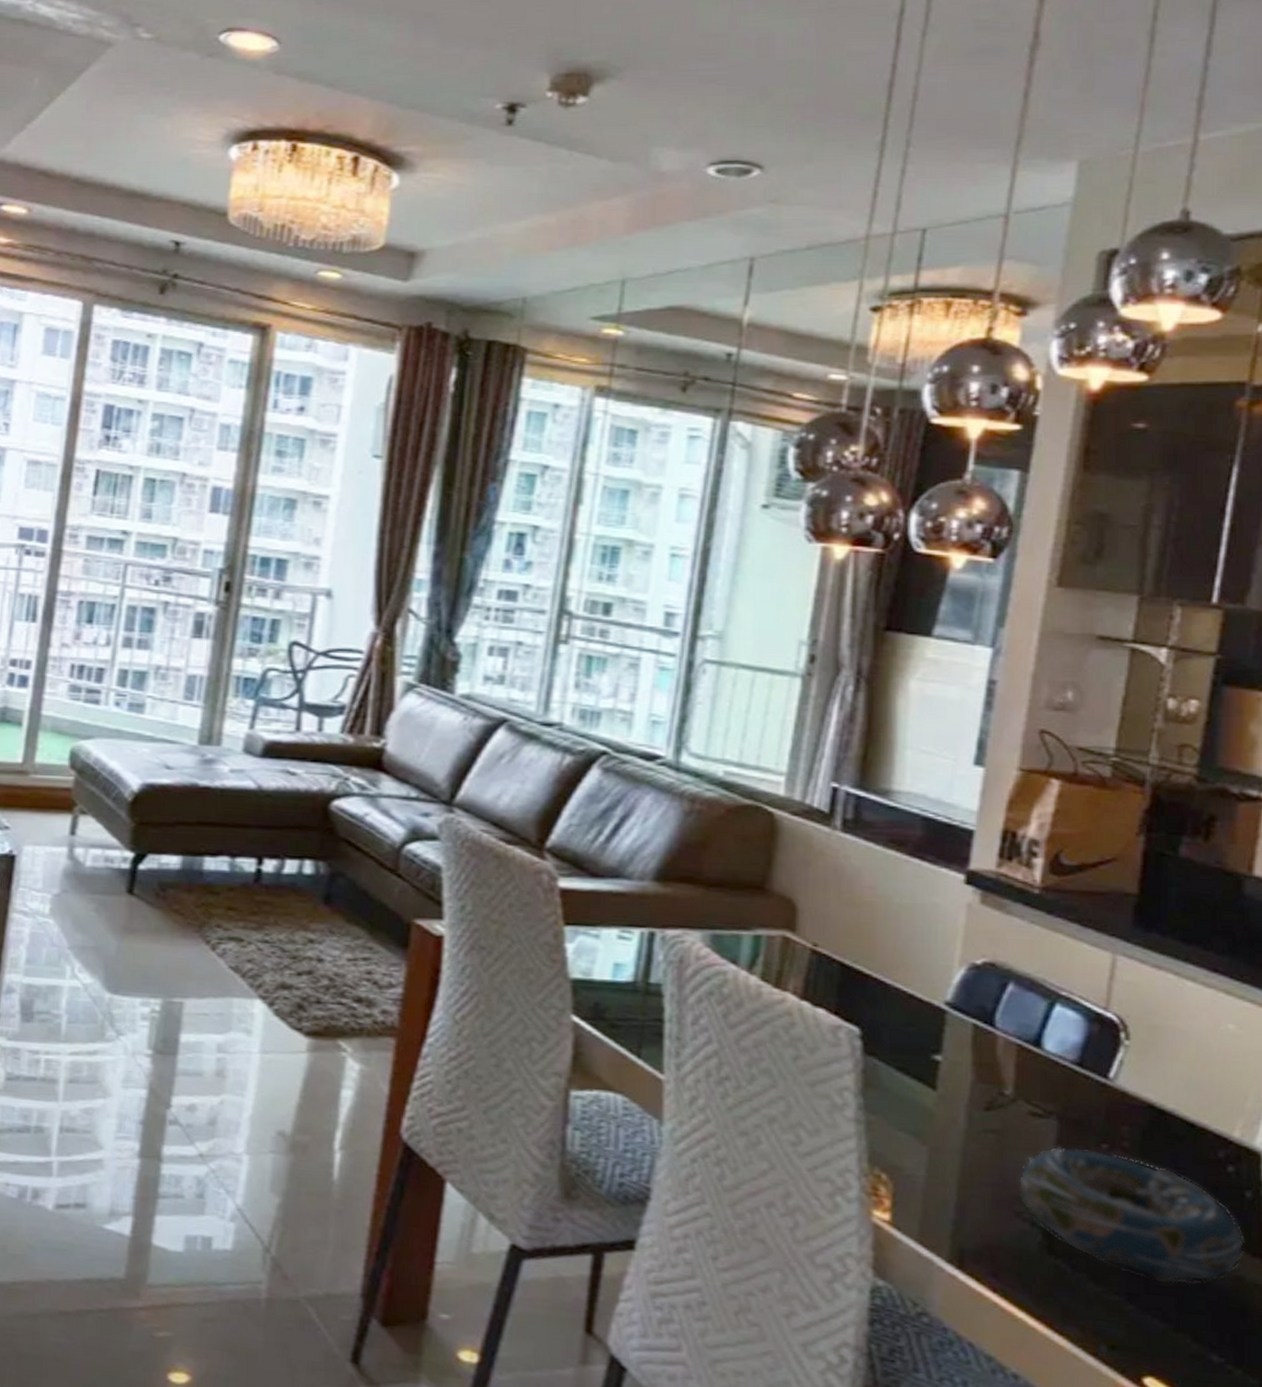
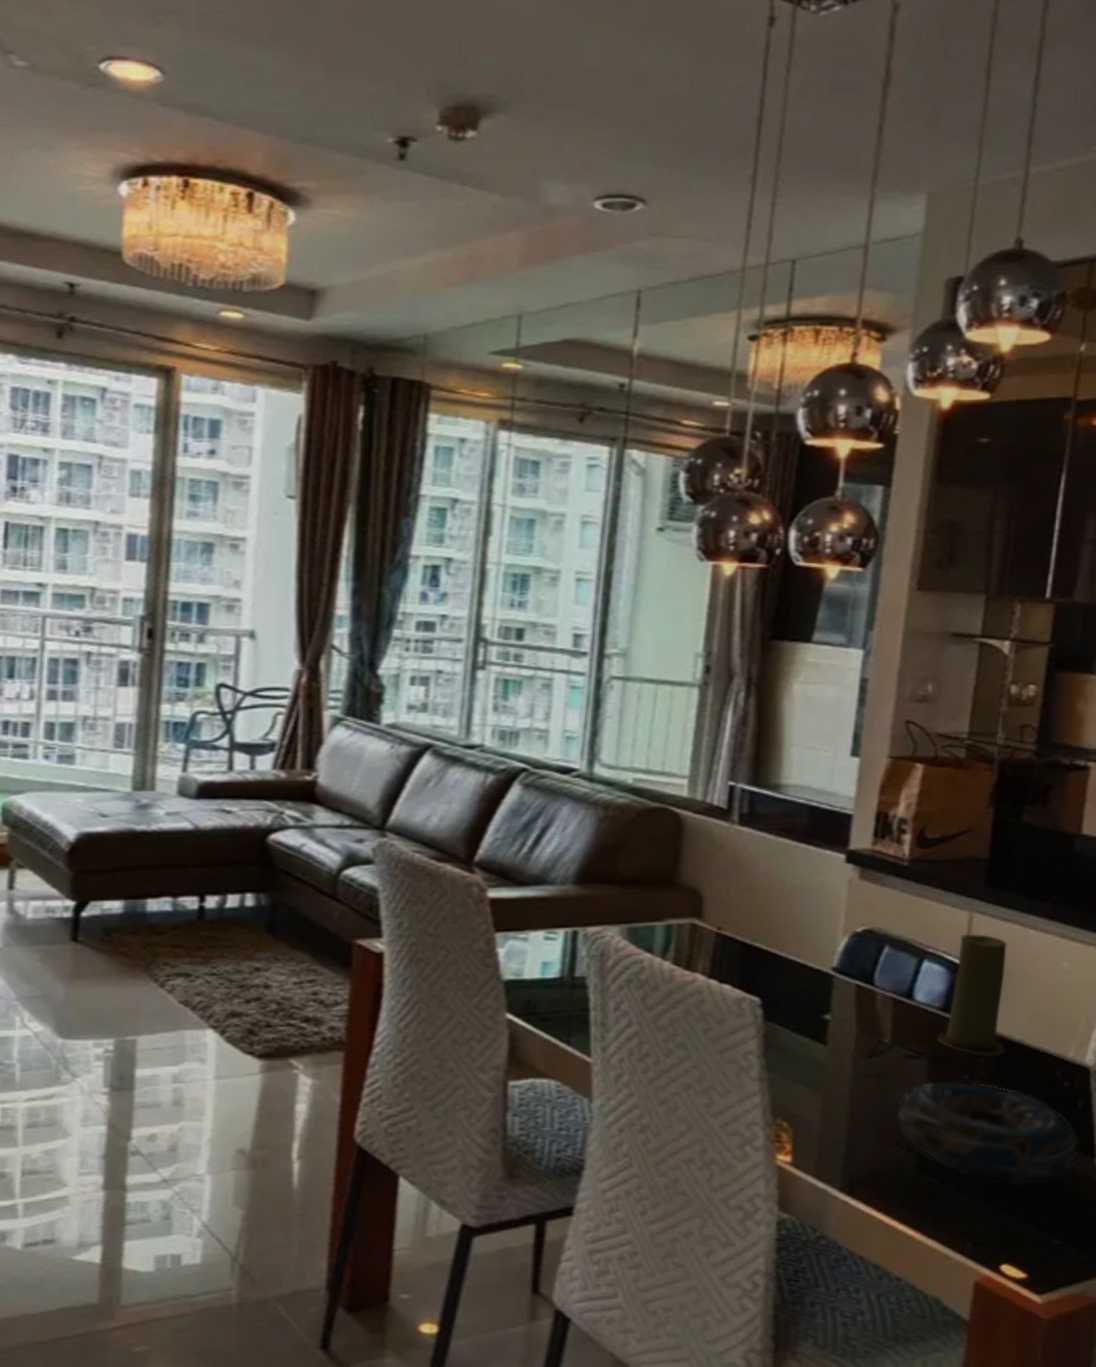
candle: none [1070,979,1159,1125] -> present [937,934,1008,1057]

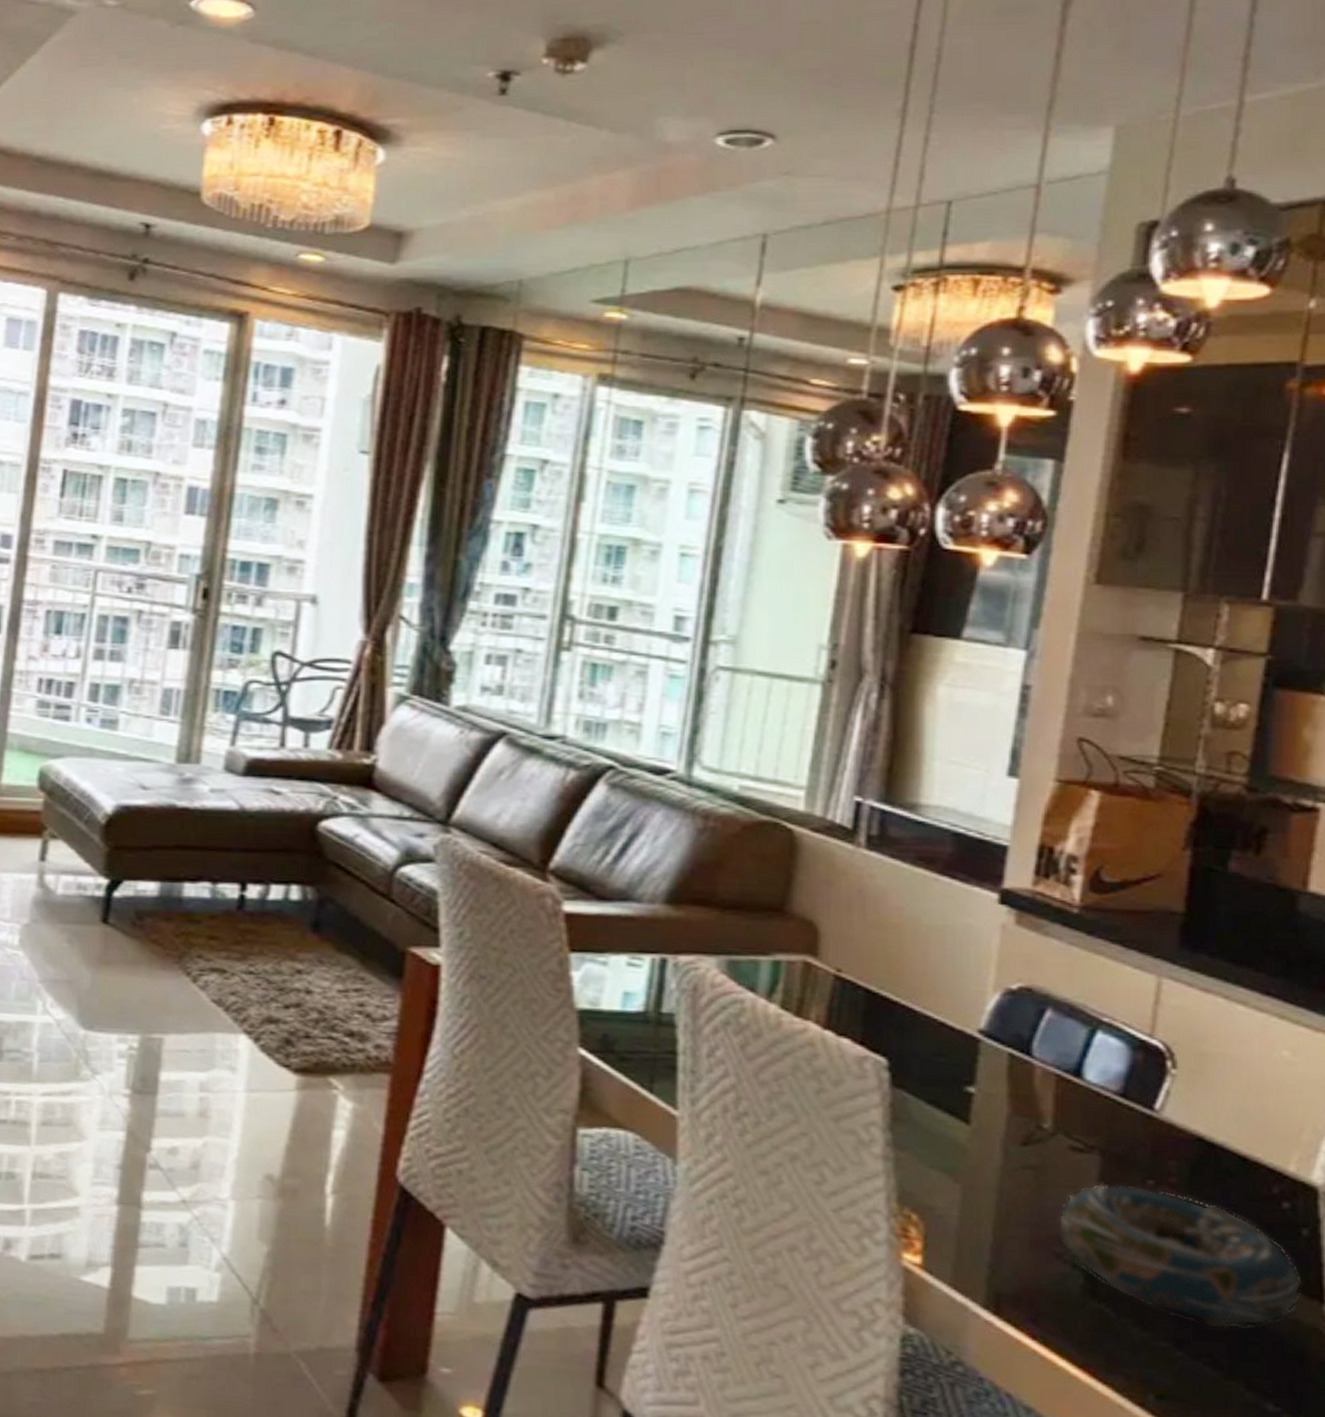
candle: present [937,934,1008,1057] -> none [1113,1004,1208,1160]

